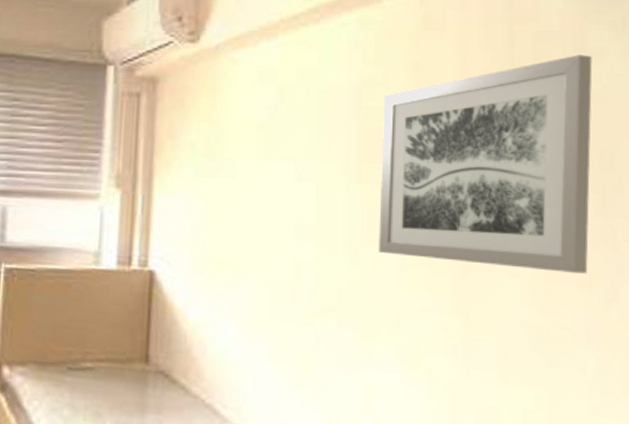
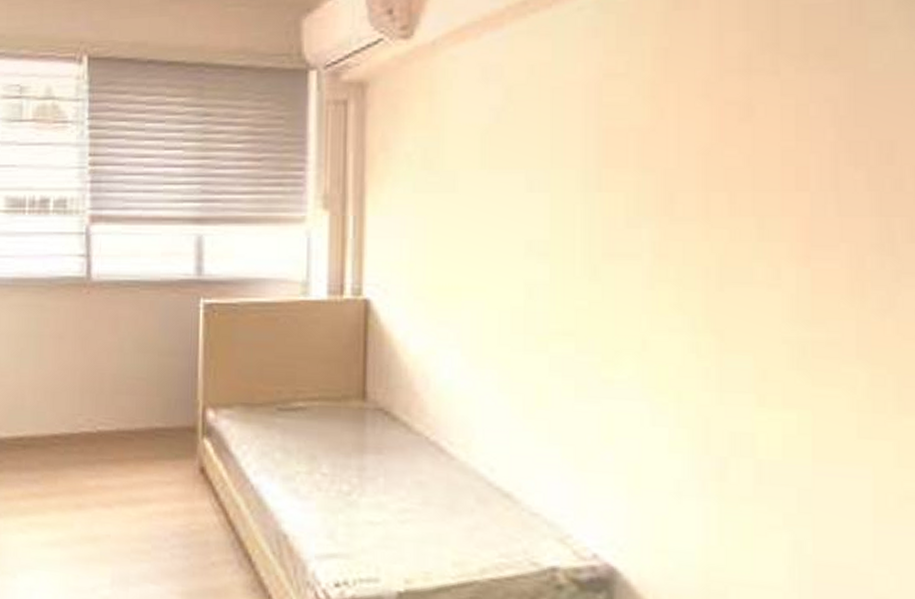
wall art: present [379,55,593,274] -> none [621,29,872,282]

